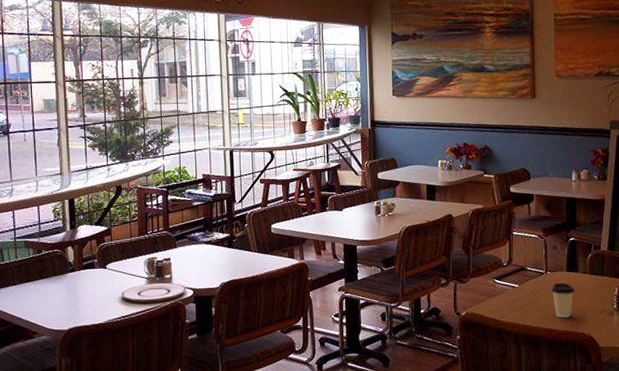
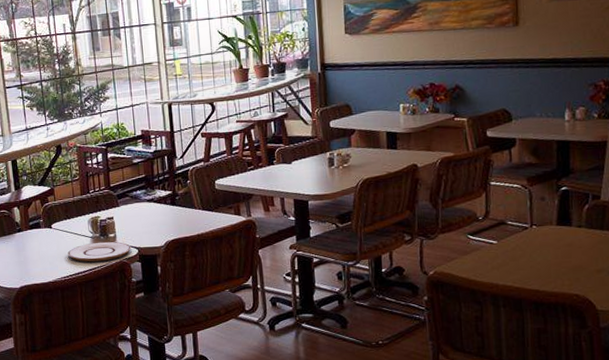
coffee cup: present [551,282,575,318] -> none [537,238,567,278]

